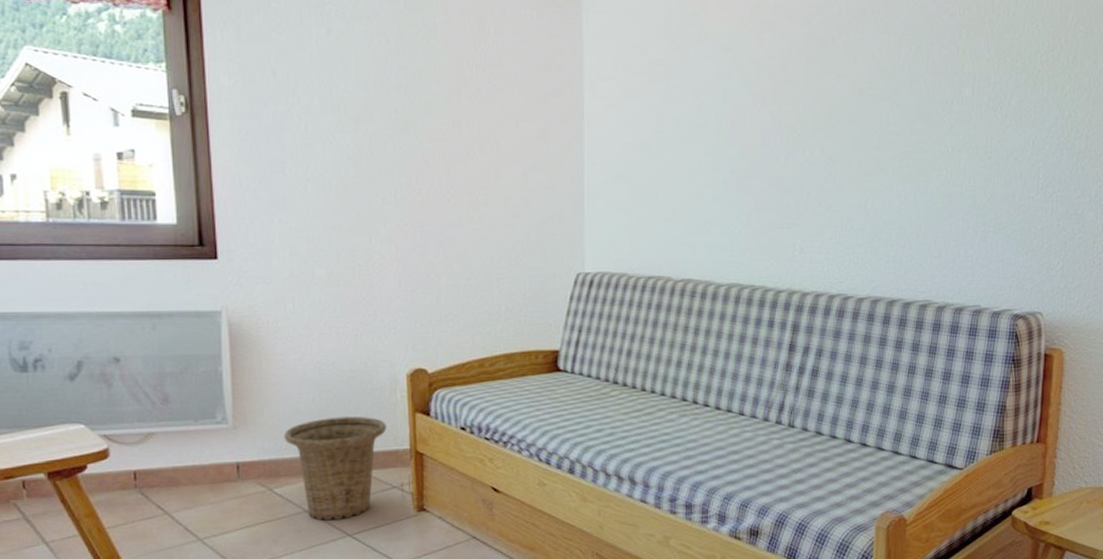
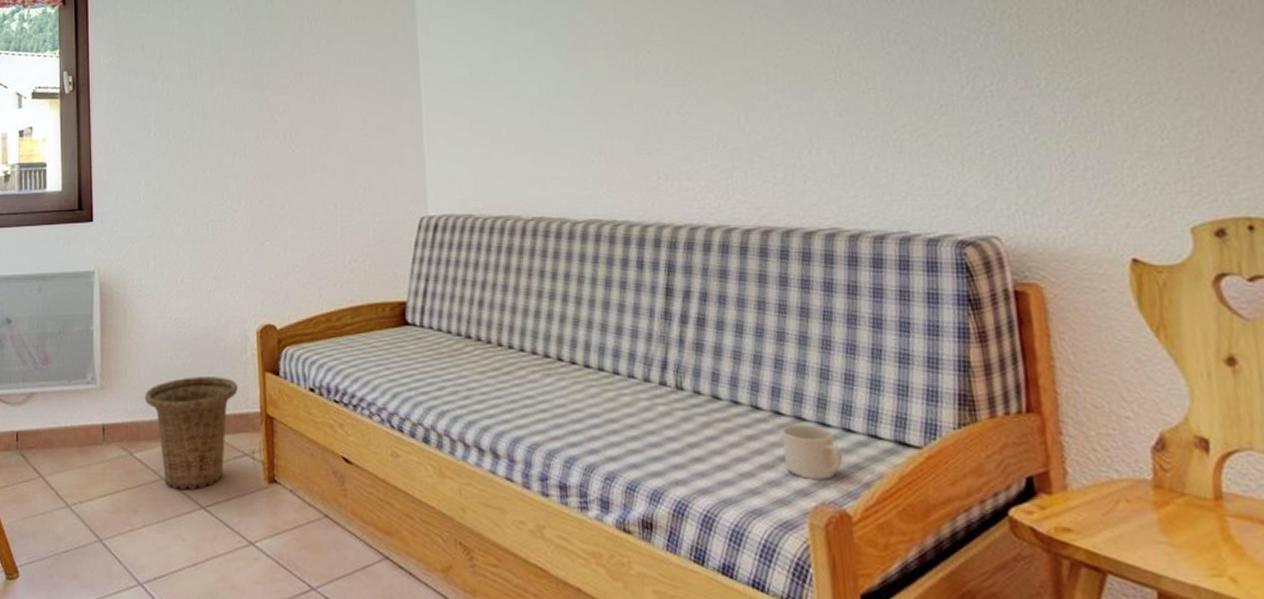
mug: none [864,453,906,494] -> present [781,424,843,479]

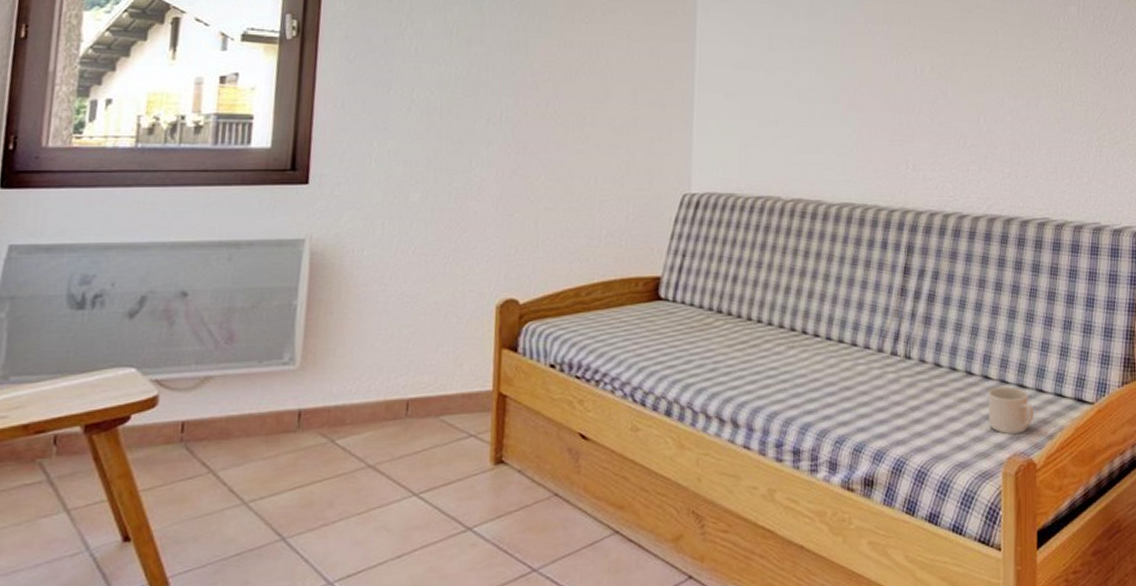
basket: present [144,377,238,490] -> none [354,354,469,477]

